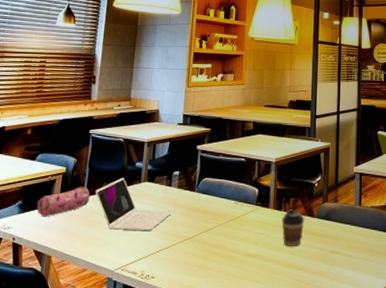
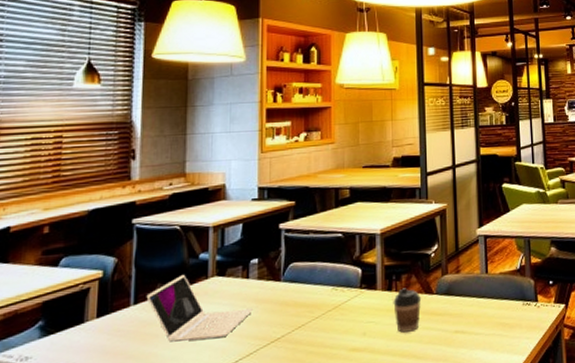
pencil case: present [36,187,90,217] -> none [65,292,139,339]

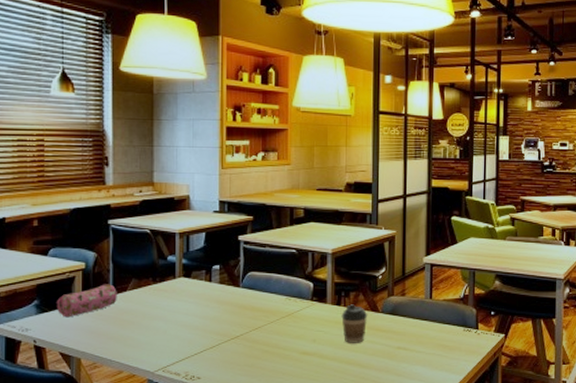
pencil case: none [65,292,139,339] -> present [56,284,117,318]
laptop: present [146,274,254,342] -> none [123,273,216,329]

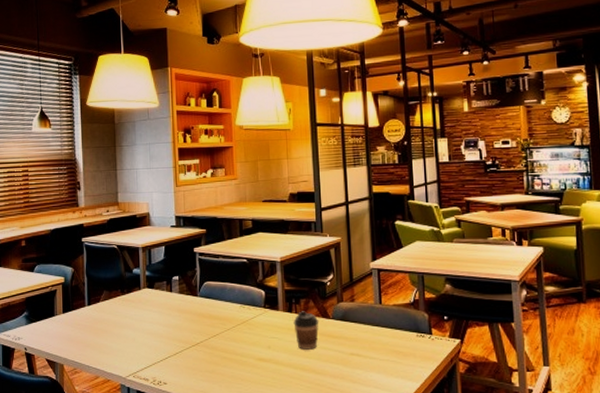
pencil case: present [56,284,117,318] -> none [41,296,92,327]

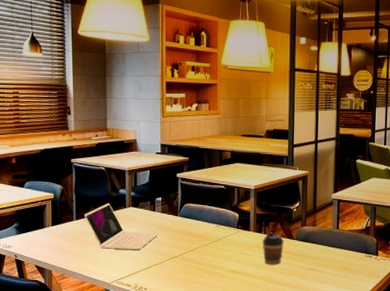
laptop: none [96,284,178,337] -> present [84,203,159,250]

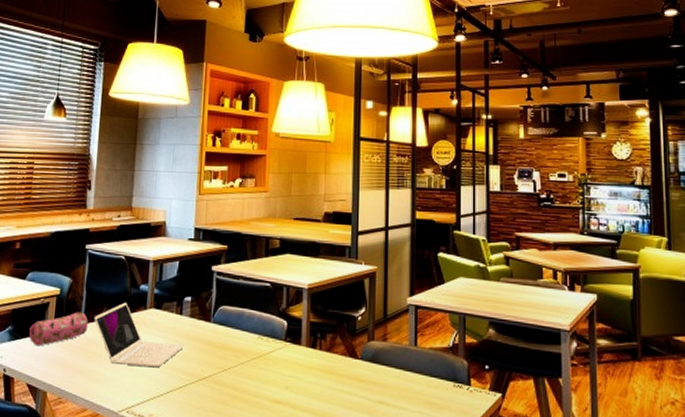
pencil case: none [31,211,80,238] -> present [28,312,88,346]
coffee cup: present [262,232,285,265] -> none [316,347,346,394]

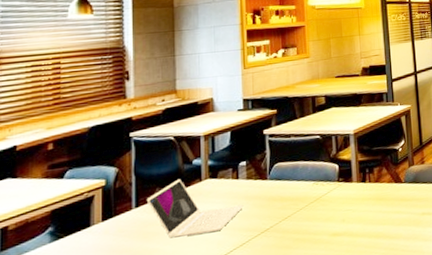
pencil case: present [28,312,88,346] -> none [73,197,140,241]

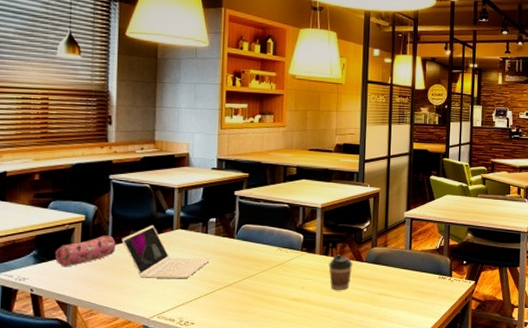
pencil case: none [73,197,140,241] -> present [54,235,116,267]
coffee cup: none [367,179,392,218] -> present [328,254,353,290]

